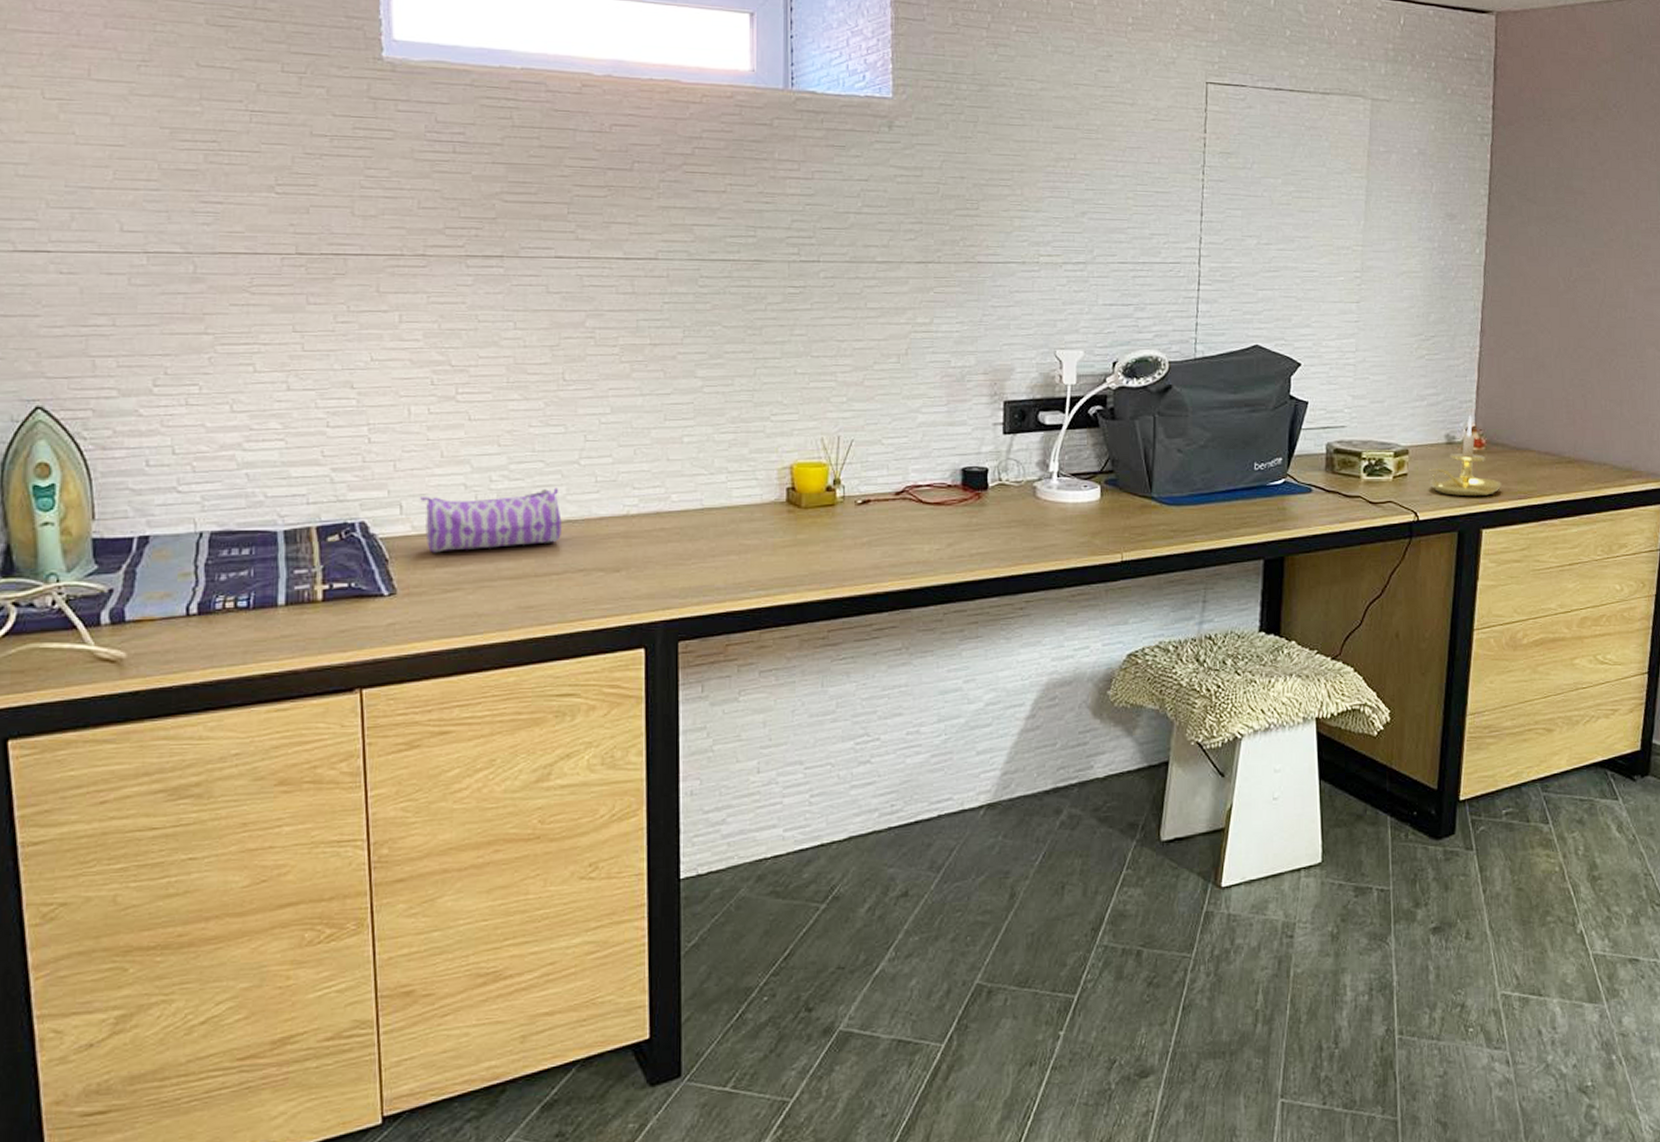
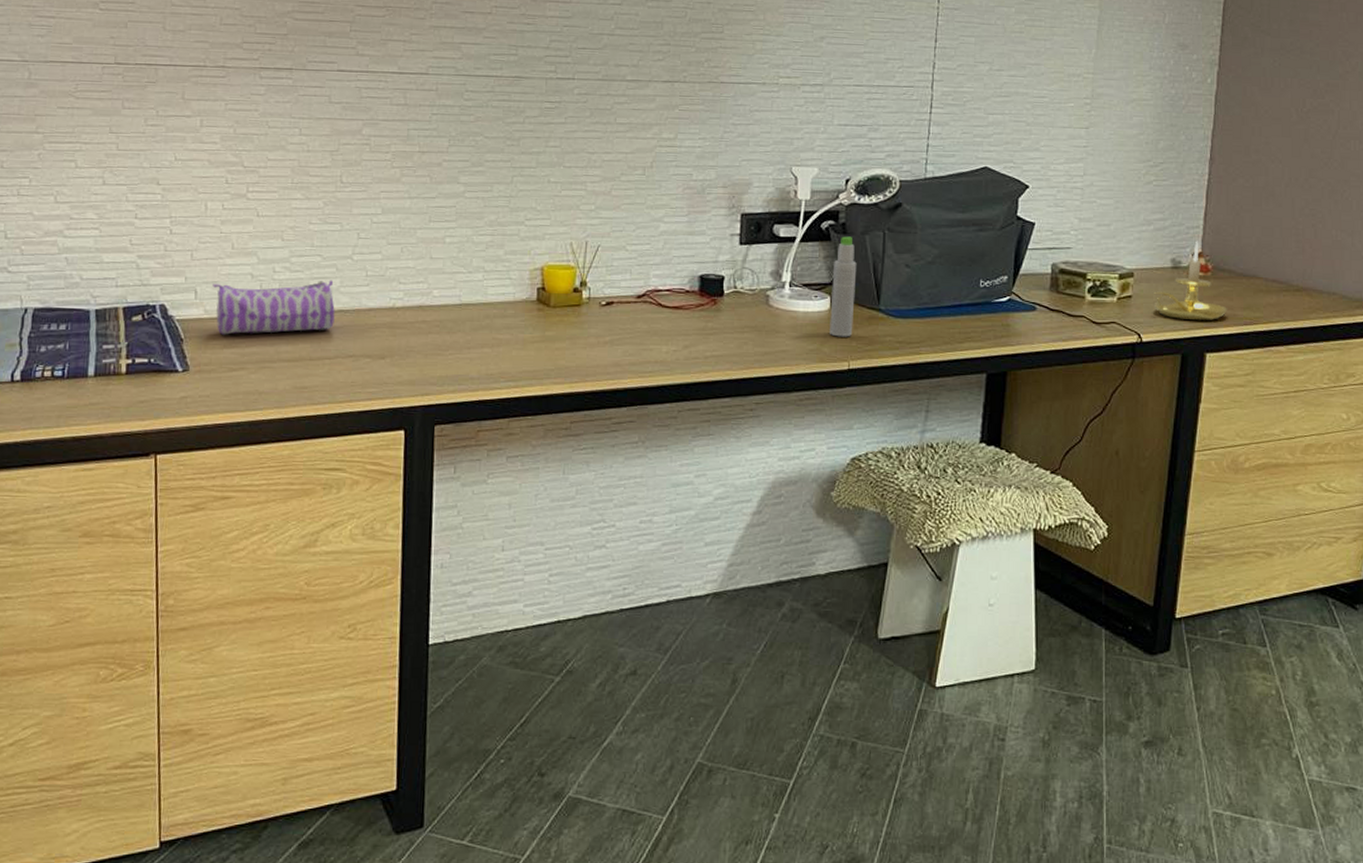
bottle: none [1101,422,1127,528] -> present [830,236,857,337]

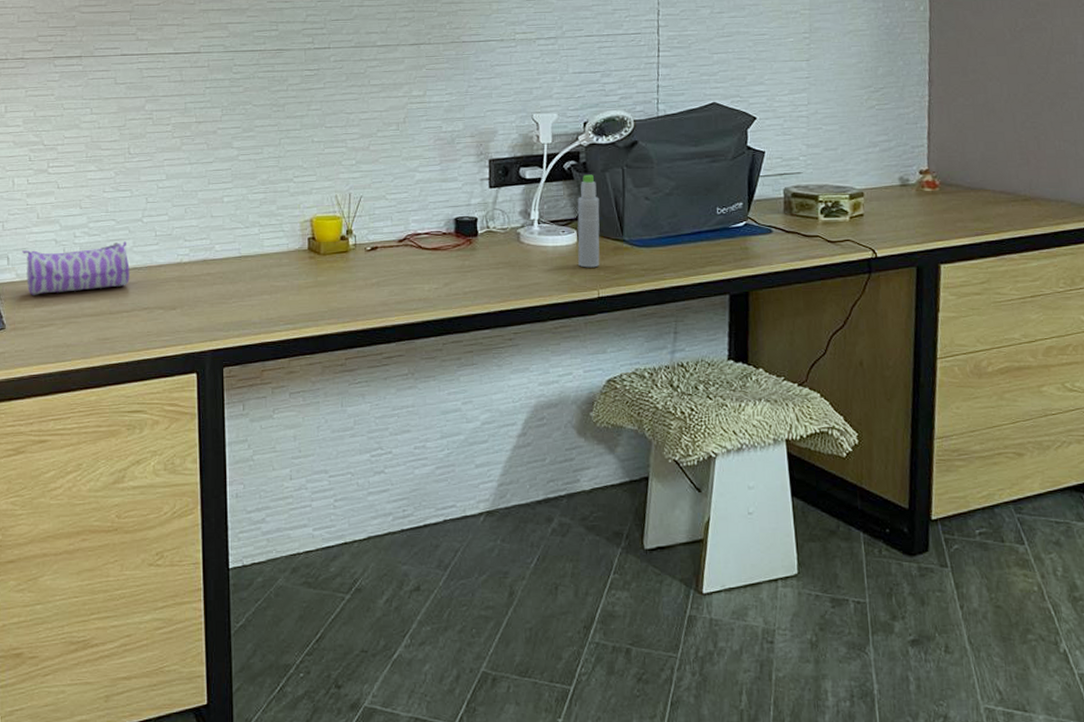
candle holder: present [1153,241,1227,321] -> none [884,159,958,234]

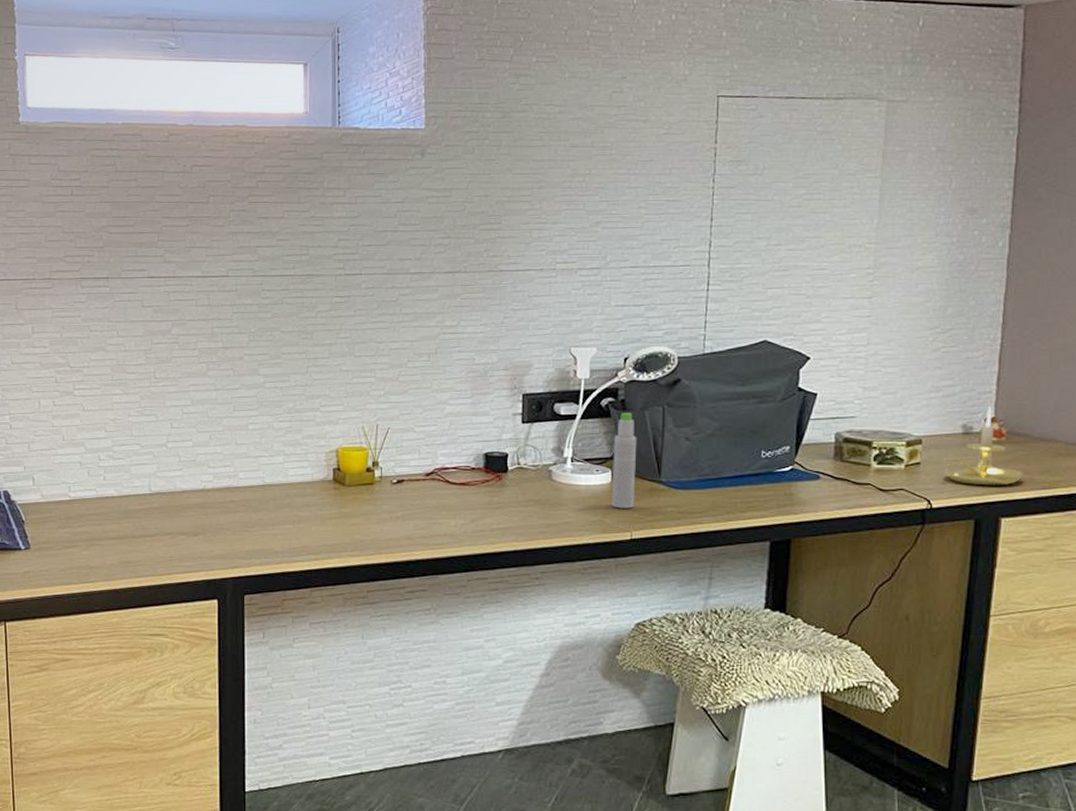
pencil case: present [22,241,130,295] -> none [48,466,153,517]
candle holder: none [884,159,958,234] -> present [943,406,1023,486]

